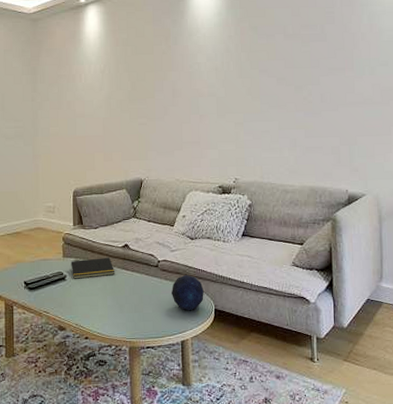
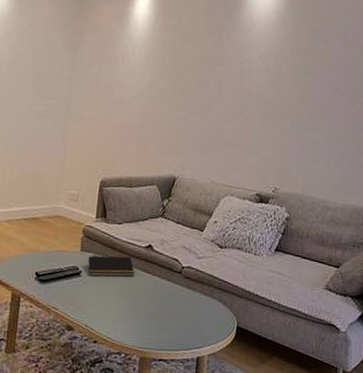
decorative orb: present [171,274,204,311] -> none [191,285,228,326]

